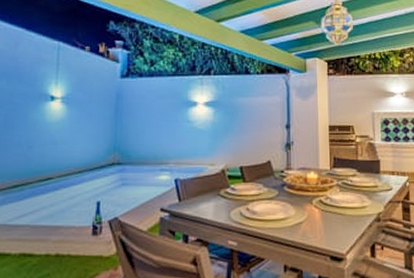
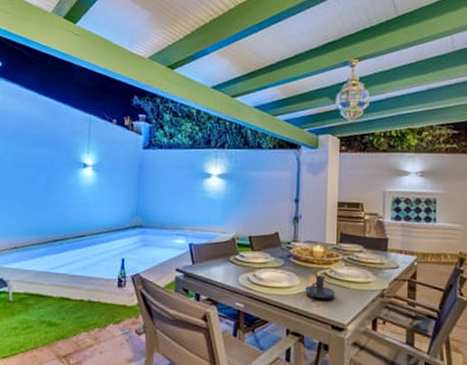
candle holder: none [301,203,332,229] -> present [305,275,335,299]

